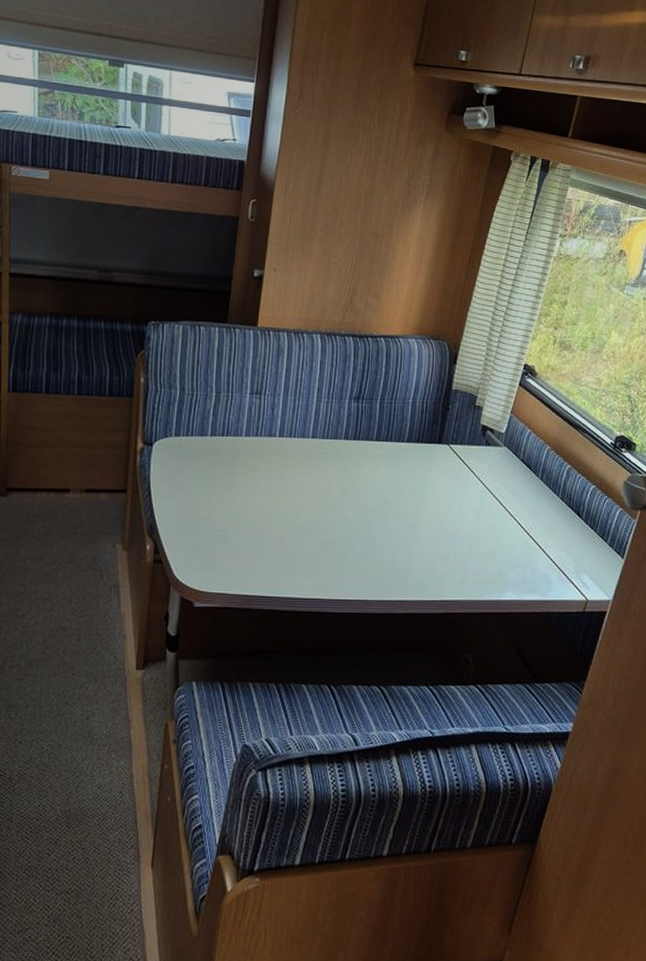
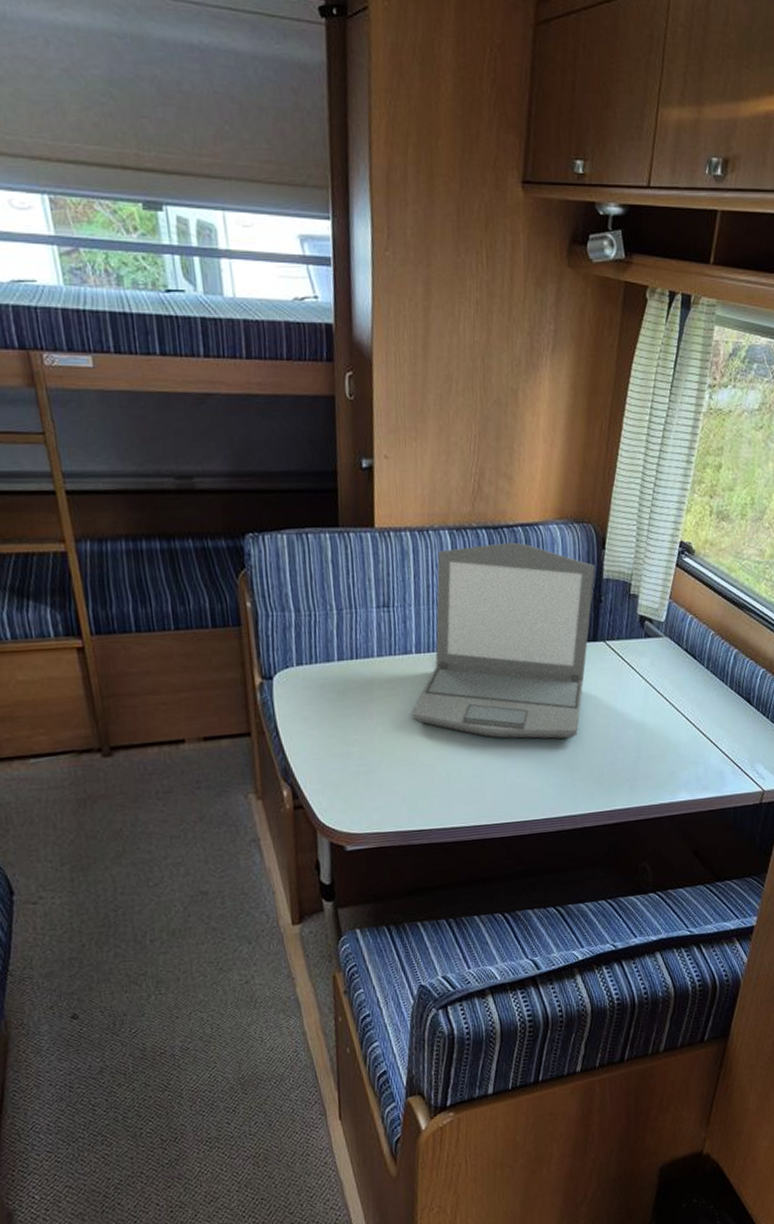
laptop: none [268,349,446,529] -> present [411,542,595,739]

